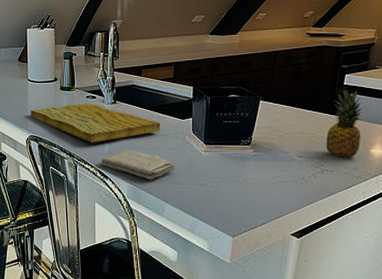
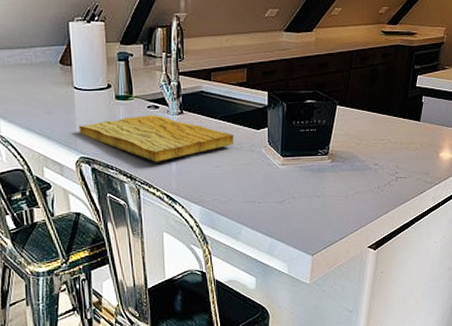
washcloth: present [100,150,174,180] -> none [167,168,250,201]
fruit: present [325,90,362,158] -> none [399,92,433,163]

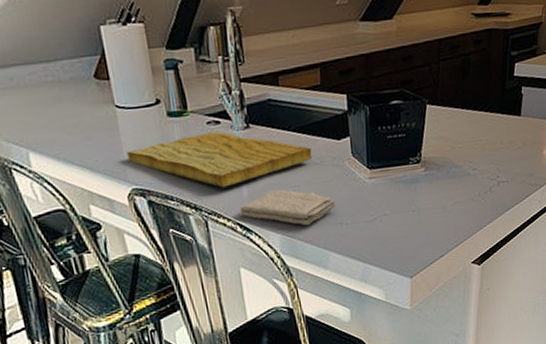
washcloth: none [167,168,250,201] -> present [239,189,335,226]

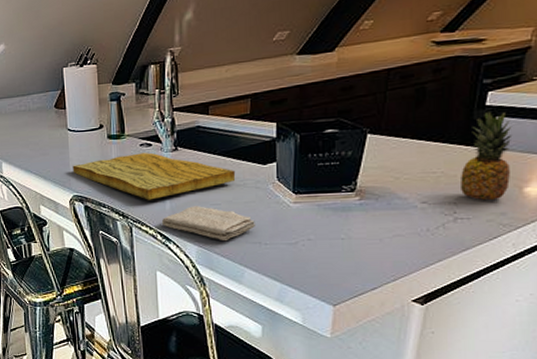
fruit: none [500,83,535,164] -> present [459,112,513,201]

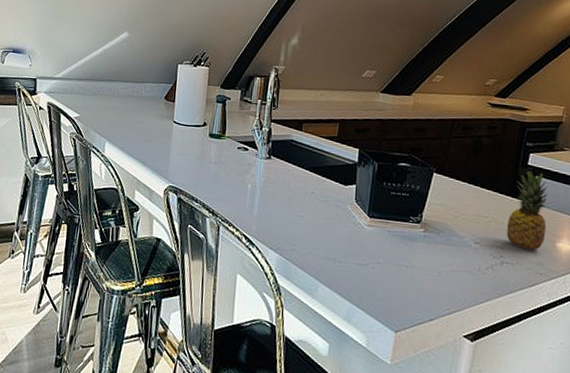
cutting board: present [72,152,236,200] -> none [172,154,320,202]
washcloth: present [161,206,255,242] -> none [247,214,332,254]

